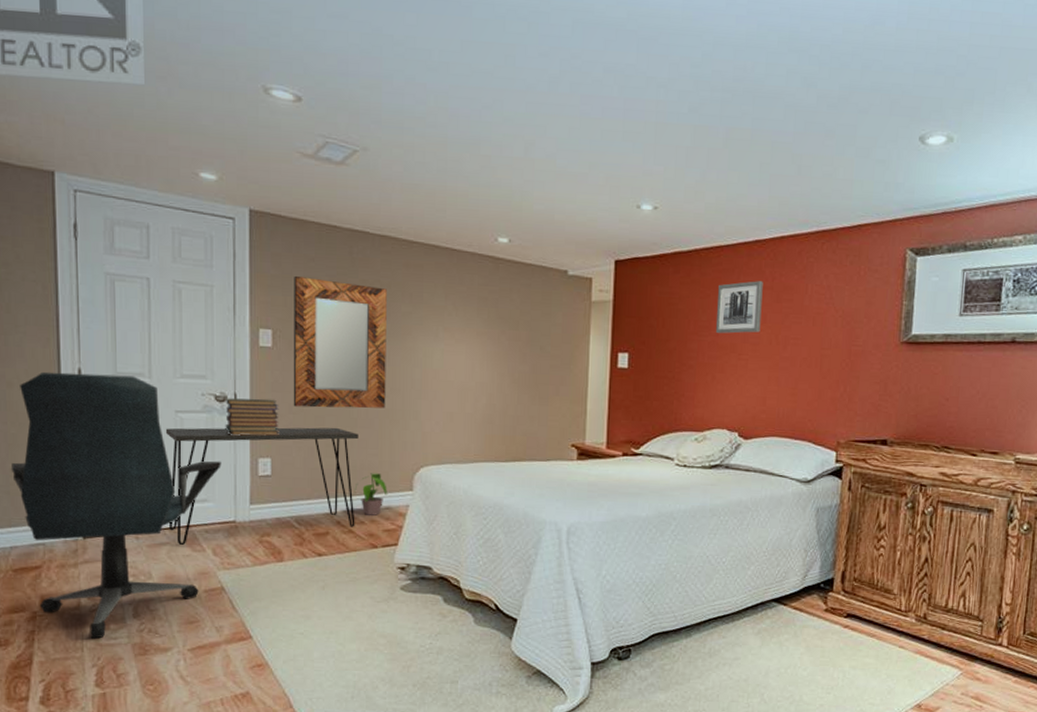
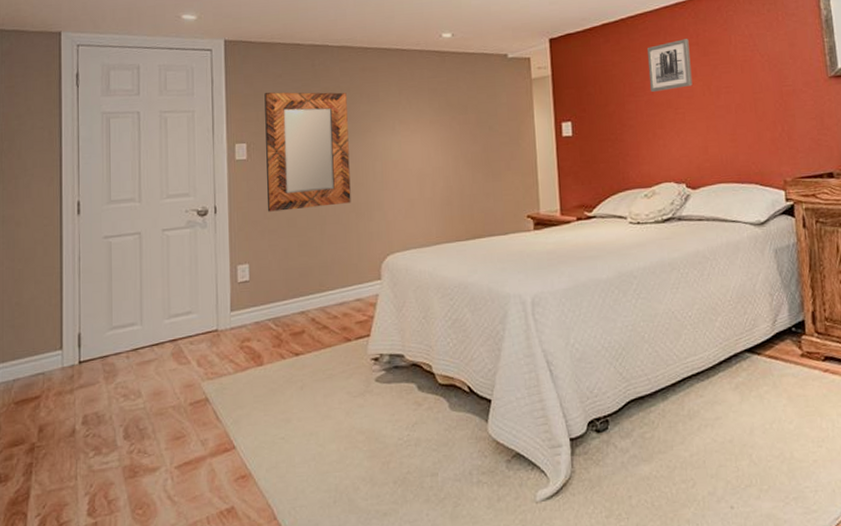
office chair: present [10,371,221,639] -> none [16,202,204,465]
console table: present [165,427,359,546] -> none [153,226,329,360]
book stack: present [225,398,279,436] -> none [207,207,256,246]
potted plant: present [354,473,387,516] -> none [326,266,357,309]

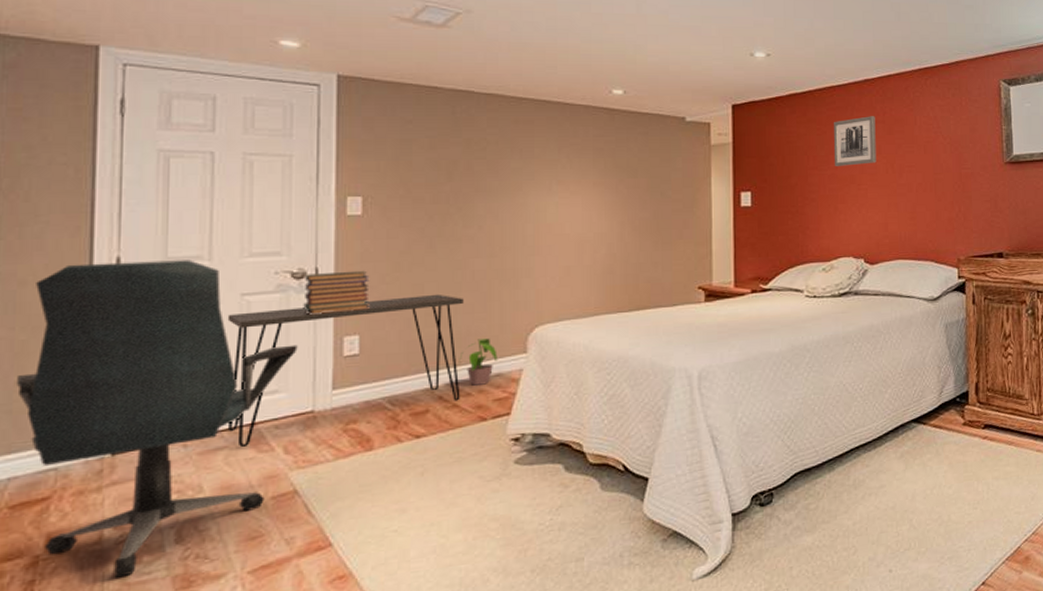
office chair: none [16,202,204,465] -> present [15,260,298,578]
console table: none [153,226,329,360] -> present [227,294,464,448]
book stack: none [207,207,256,246] -> present [303,270,370,315]
home mirror: present [264,92,351,212] -> none [386,139,494,276]
potted plant: none [326,266,357,309] -> present [459,338,498,386]

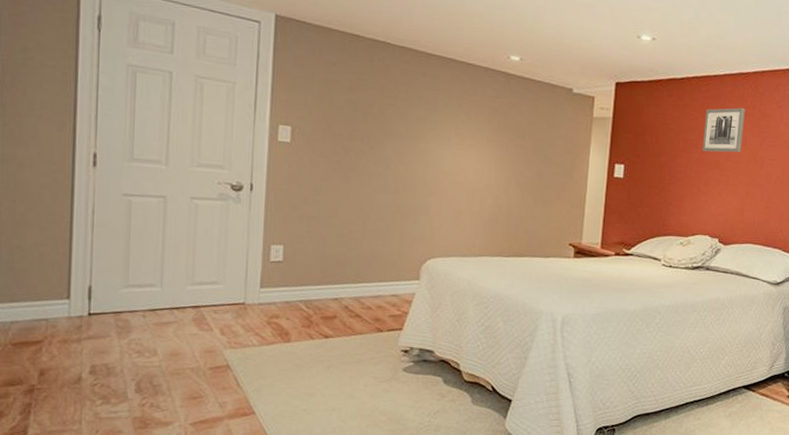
office chair: present [15,260,298,578] -> none [16,154,234,412]
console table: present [227,294,464,448] -> none [178,213,370,325]
book stack: present [303,270,370,315] -> none [240,187,294,225]
potted plant: present [459,338,498,386] -> none [363,262,395,302]

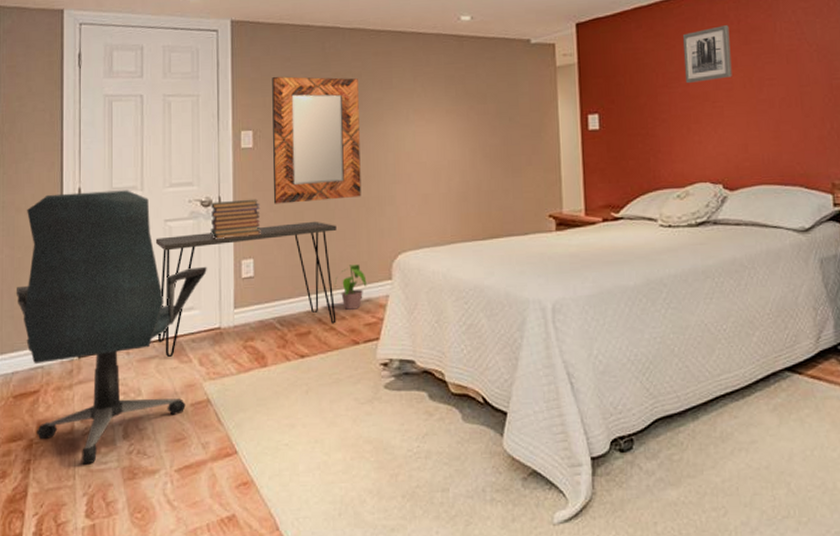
office chair: none [16,154,234,412] -> present [15,190,207,465]
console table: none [178,213,370,325] -> present [155,221,337,358]
book stack: none [240,187,294,225] -> present [210,199,261,239]
home mirror: none [308,78,404,204] -> present [272,76,362,204]
potted plant: none [363,262,395,302] -> present [334,264,367,310]

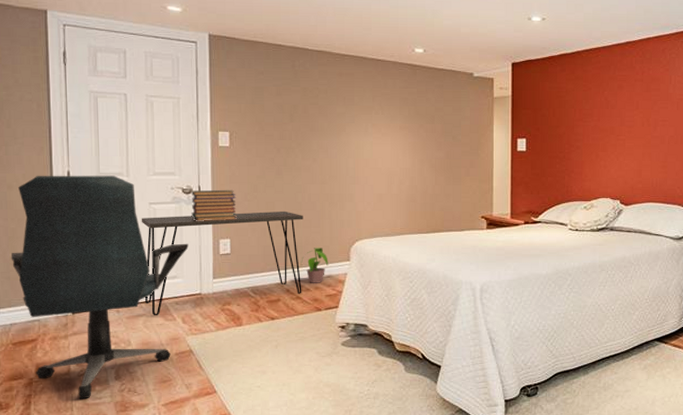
home mirror: present [272,76,362,204] -> none [247,86,325,195]
wall art: present [683,25,732,83] -> none [597,75,635,119]

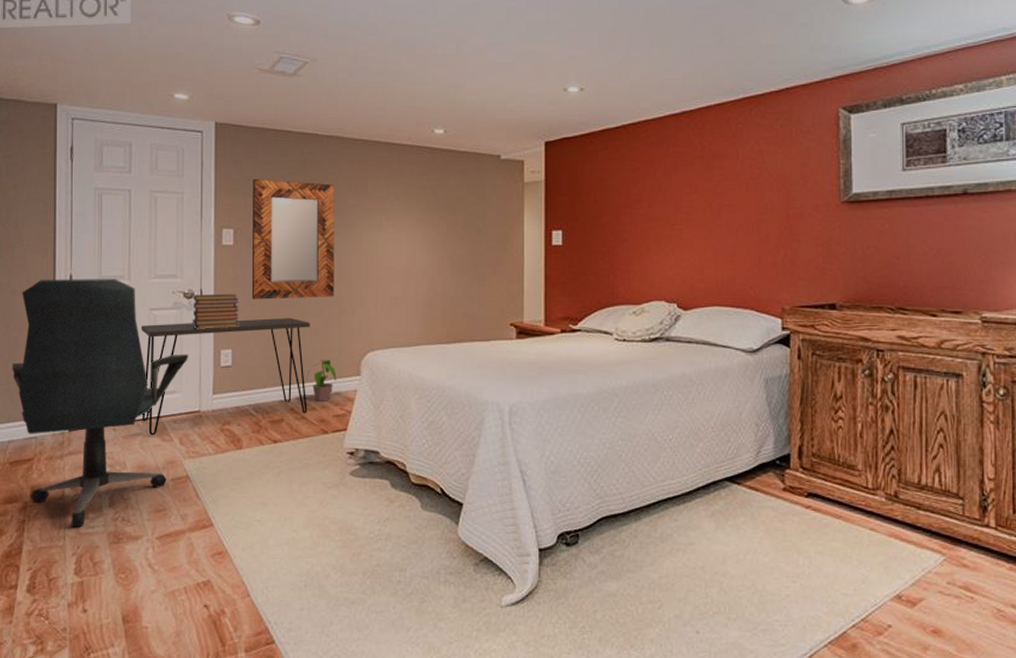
home mirror: none [247,86,325,195] -> present [251,178,334,299]

